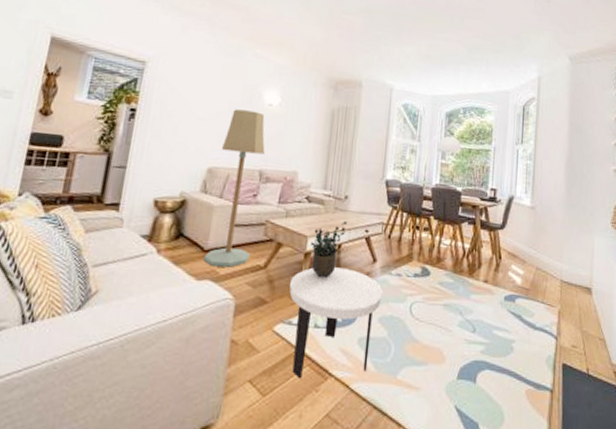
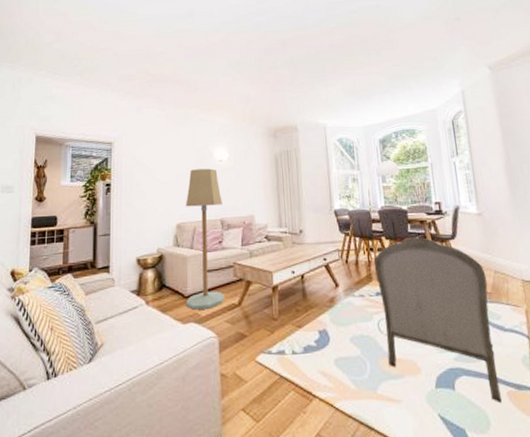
side table: present [289,267,383,379] -> none [263,296,350,403]
potted plant: present [311,221,348,279] -> none [277,253,306,308]
armchair: none [414,220,528,400] -> present [374,236,502,403]

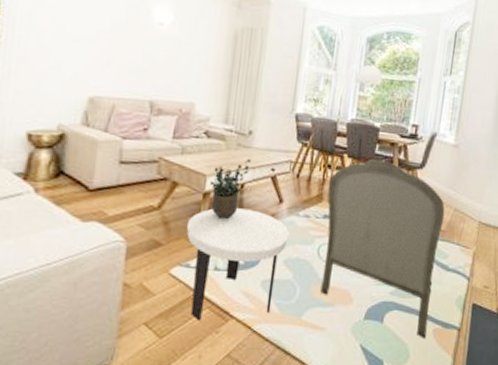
floor lamp: present [185,168,224,310] -> none [88,28,156,208]
side table: none [263,296,350,403] -> present [186,208,289,321]
potted plant: none [277,253,306,308] -> present [210,159,252,220]

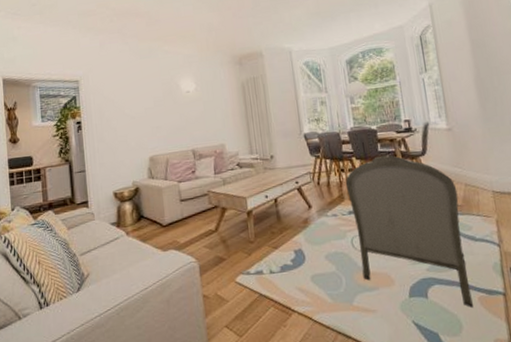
side table: present [186,208,289,321] -> none [240,218,325,319]
potted plant: present [210,159,252,220] -> none [250,178,278,231]

